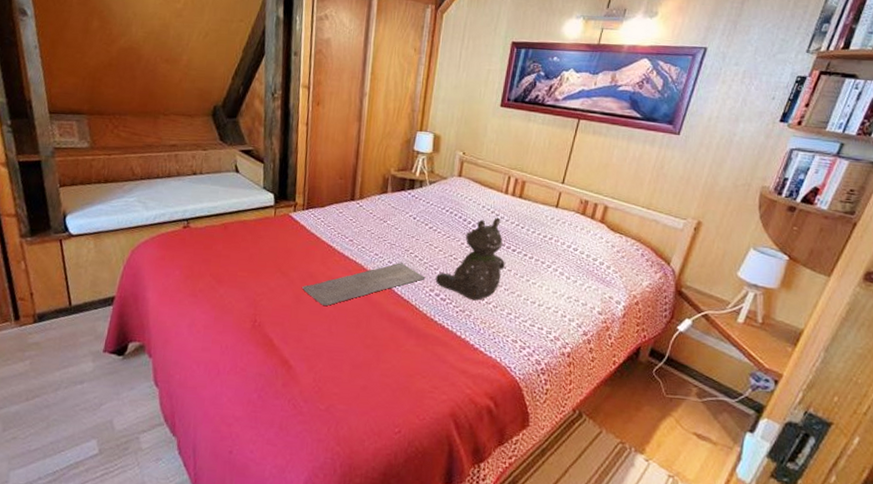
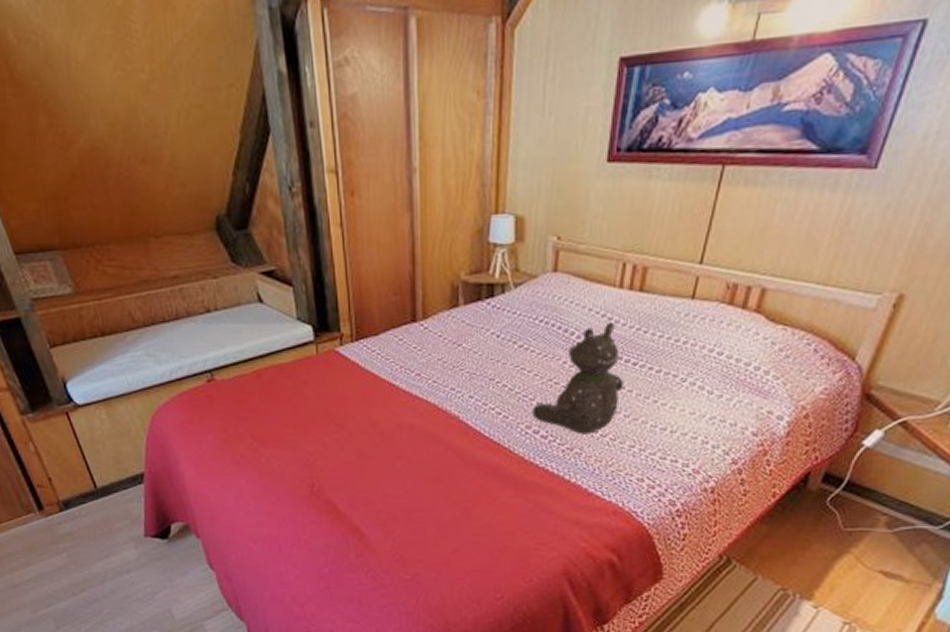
bath mat: present [302,262,426,306] -> none [364,396,519,459]

